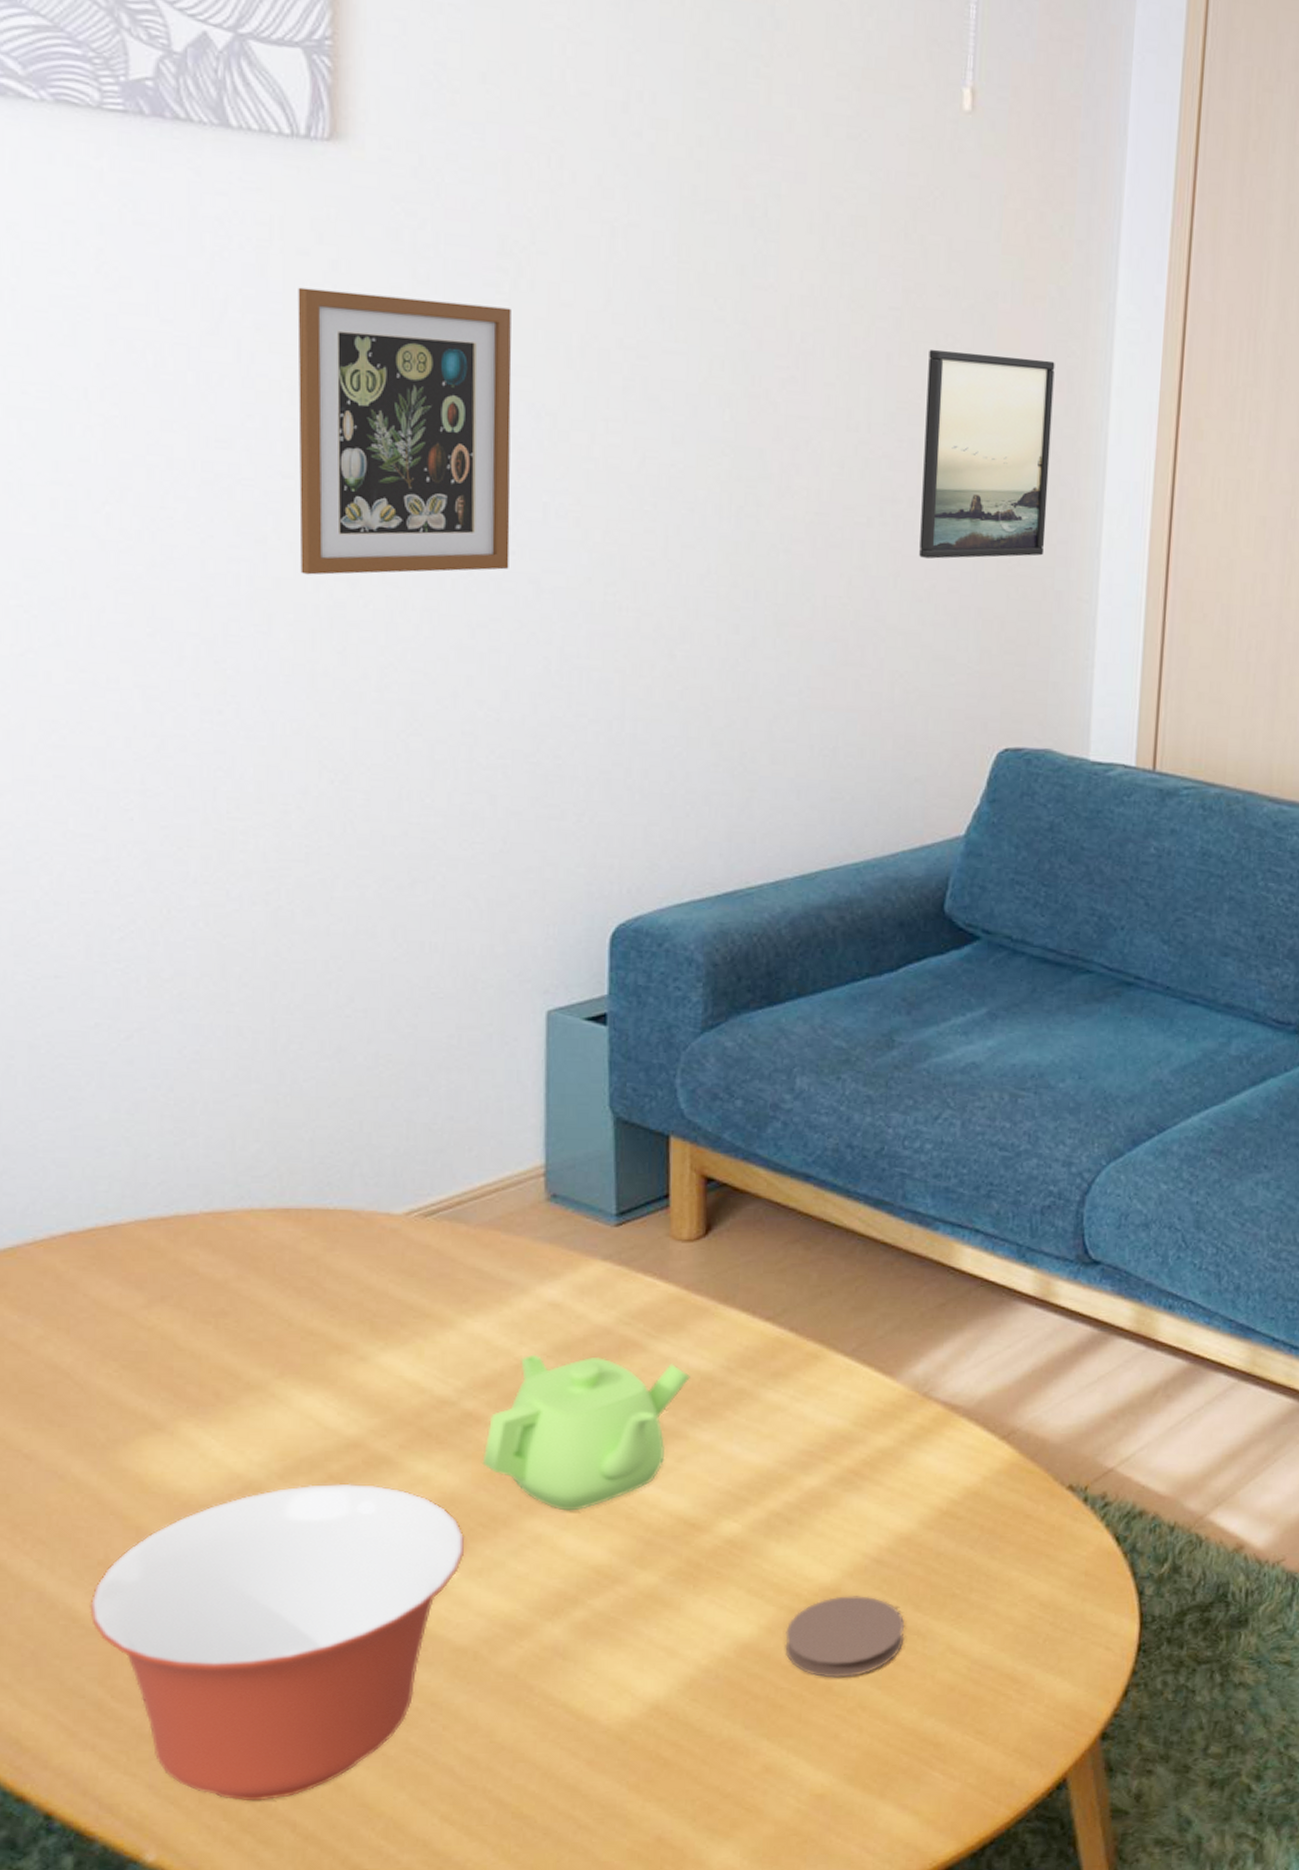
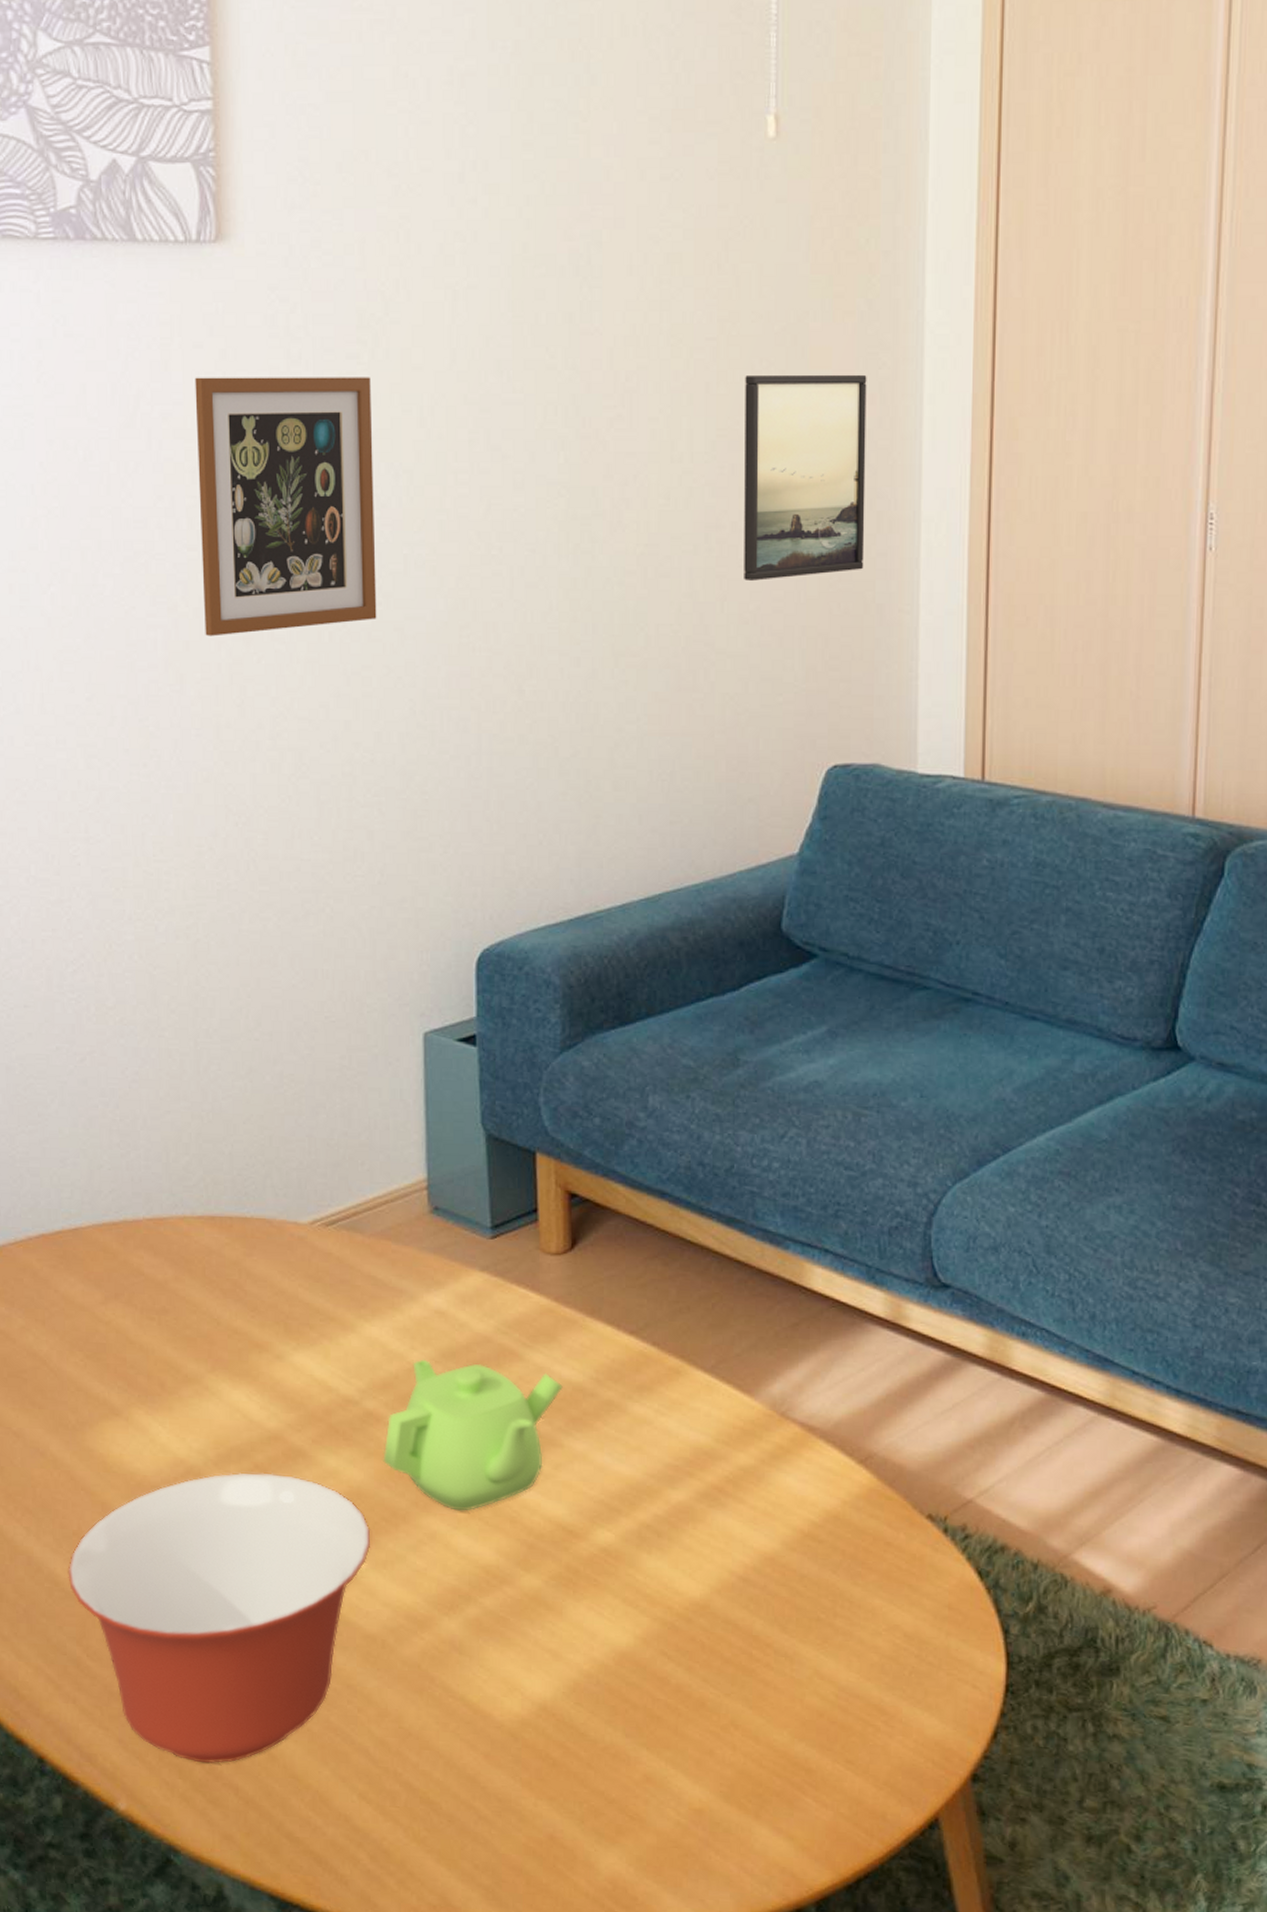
coaster: present [785,1596,905,1678] -> none [660,1612,773,1695]

